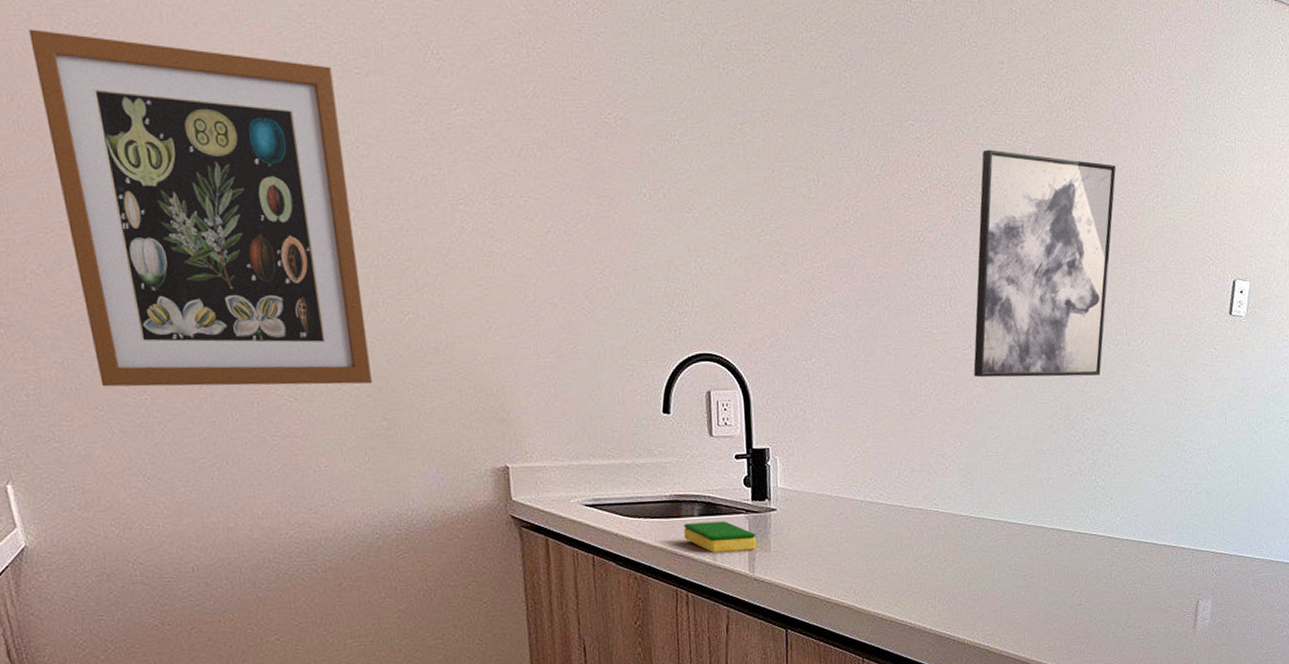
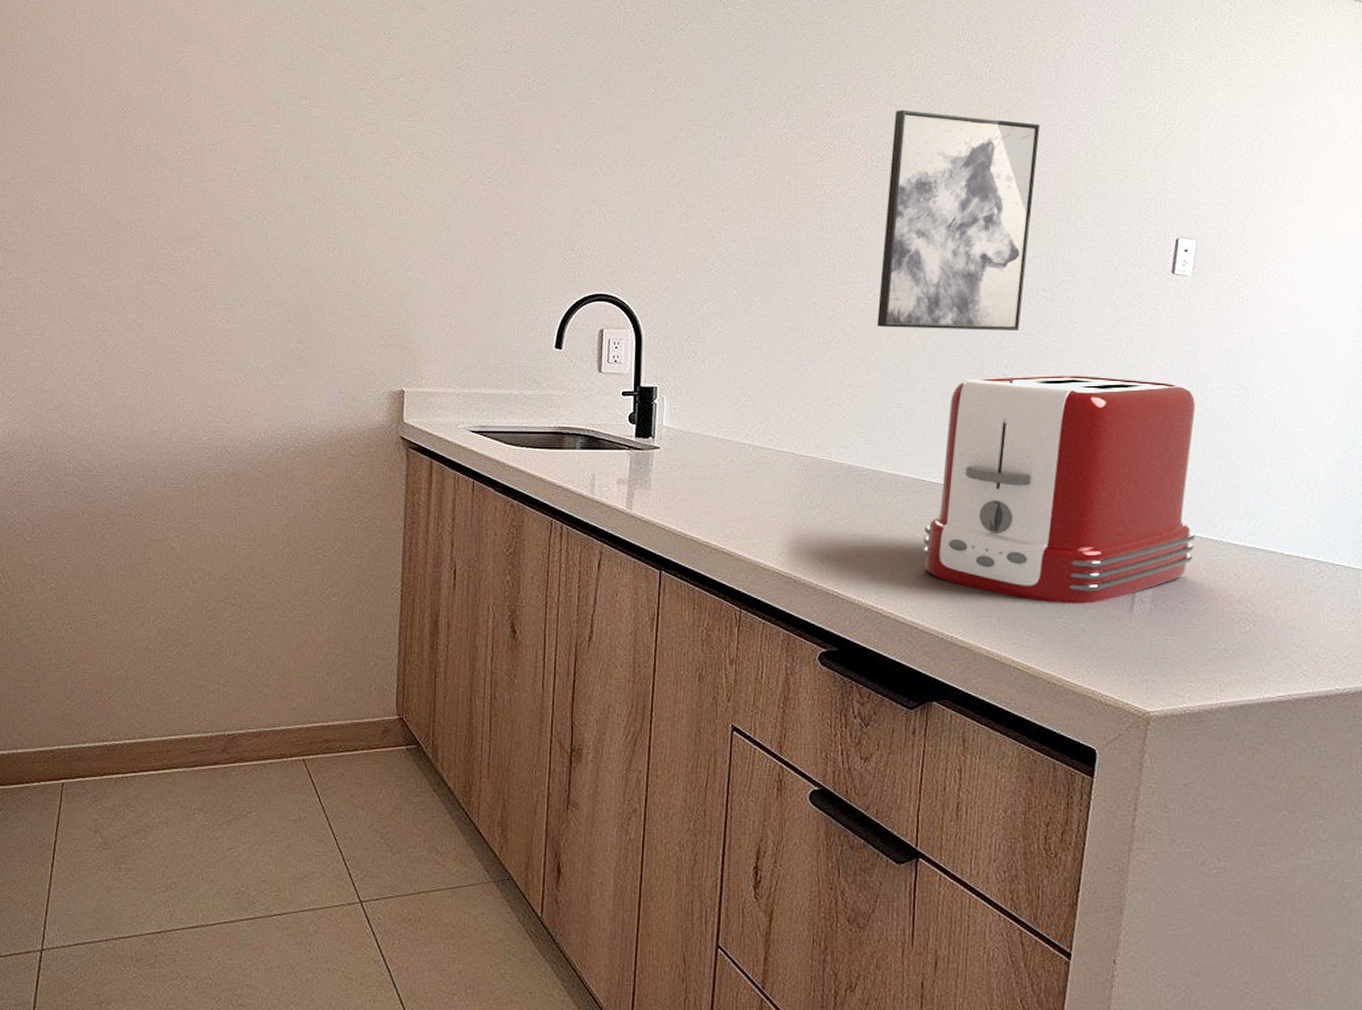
wall art: present [28,29,372,387] -> none [71,22,299,310]
dish sponge: present [683,521,757,552] -> none [564,455,636,486]
toaster: none [1021,416,1247,626] -> present [922,375,1196,604]

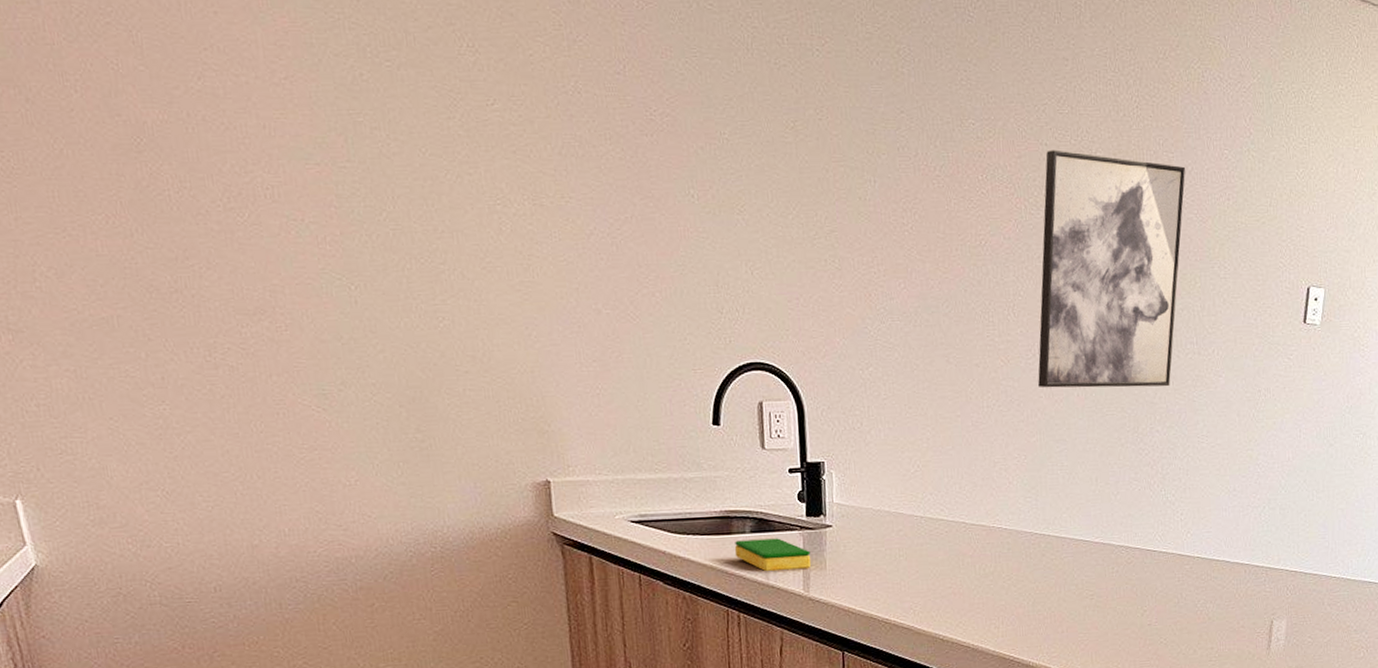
dish sponge: none [564,455,636,486] -> present [734,538,811,571]
toaster: present [922,375,1196,604] -> none [1088,428,1323,647]

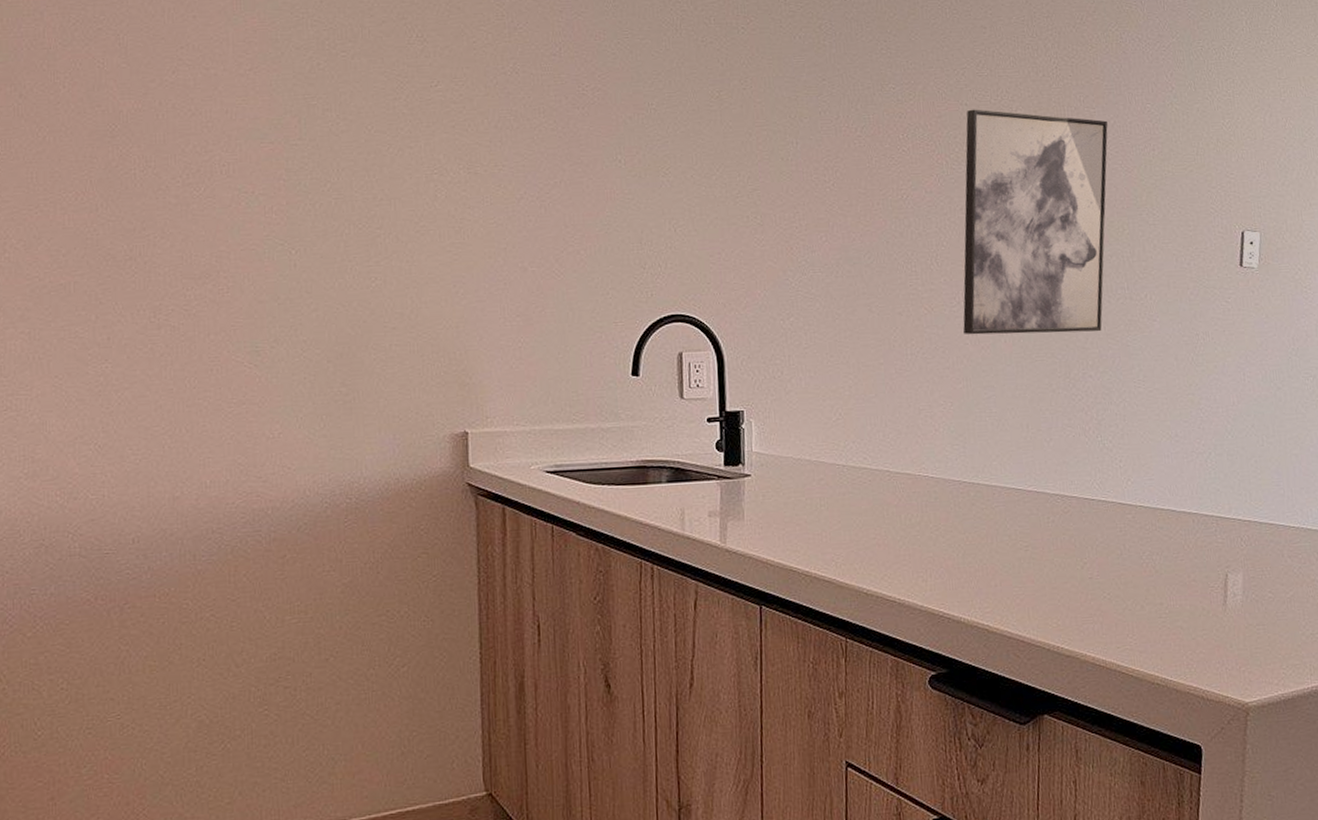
dish sponge: present [734,538,811,571] -> none [650,488,729,521]

